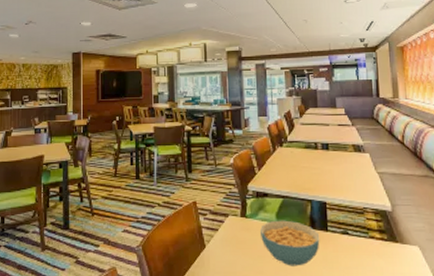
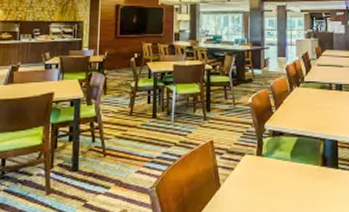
cereal bowl: present [260,220,320,266] -> none [275,158,331,204]

